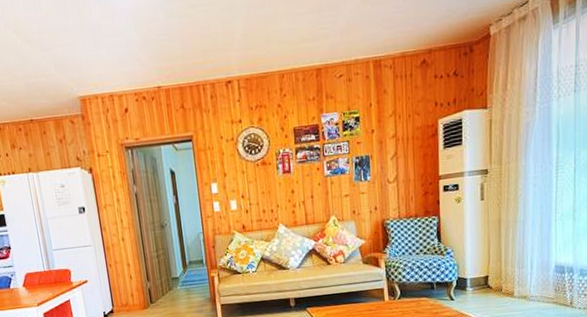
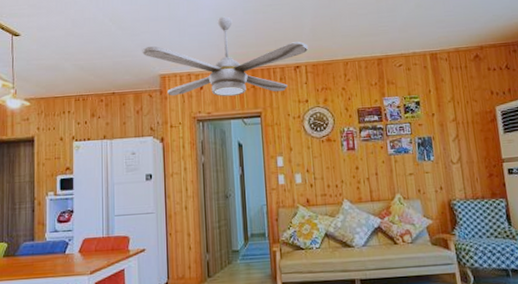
ceiling fan: none [55,22,241,122] -> present [142,16,309,97]

